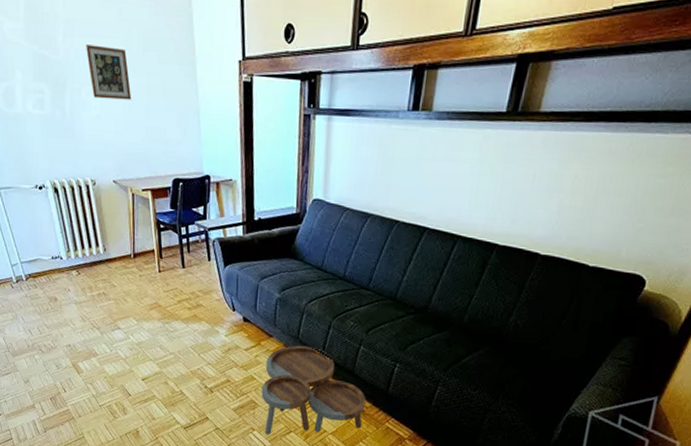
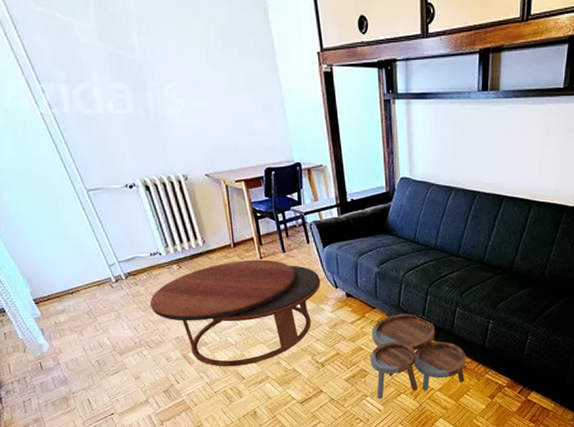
coffee table: none [47,272,218,382] -> present [150,259,320,367]
picture frame: present [85,45,132,100] -> none [162,43,216,95]

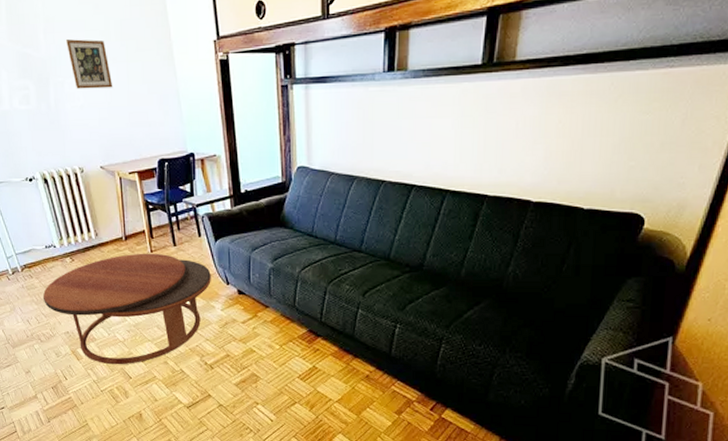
picture frame: none [162,43,216,95] -> present [65,39,113,89]
nesting tables: present [370,313,466,399] -> none [262,313,369,408]

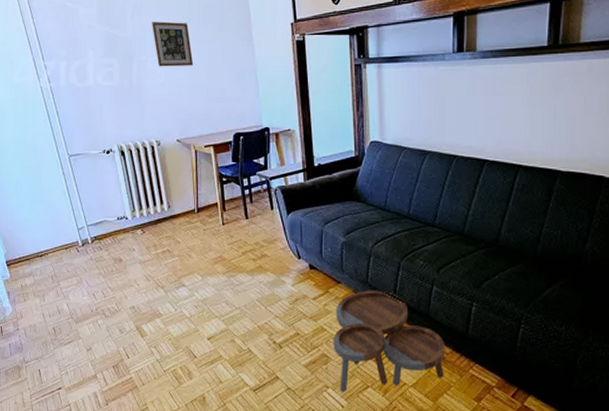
coffee table: present [43,253,211,365] -> none [111,225,282,343]
nesting tables: none [262,313,369,408] -> present [333,290,446,393]

